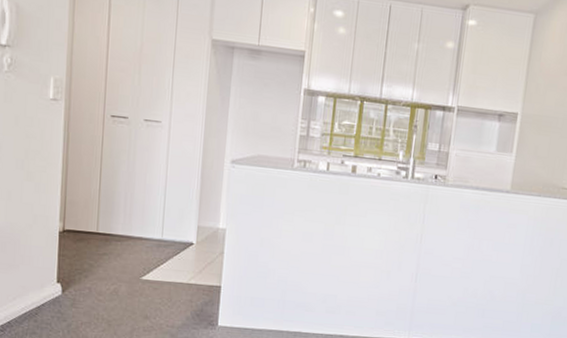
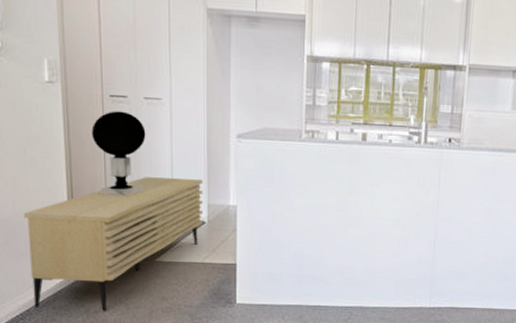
sideboard: none [14,196,195,327] -> present [23,177,204,311]
table lamp: none [90,130,143,215] -> present [91,111,146,197]

